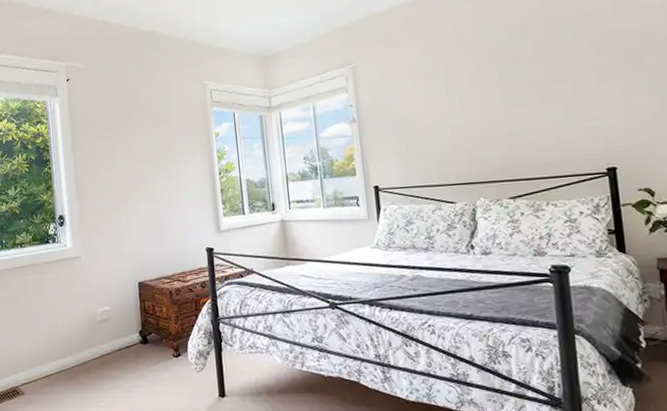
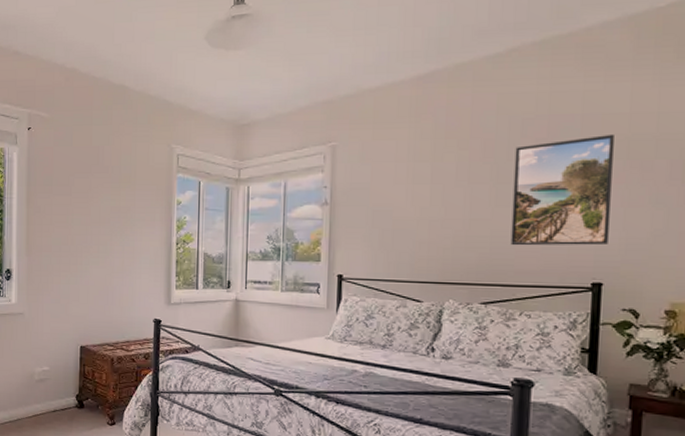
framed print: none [518,31,615,142] -> present [510,134,614,246]

